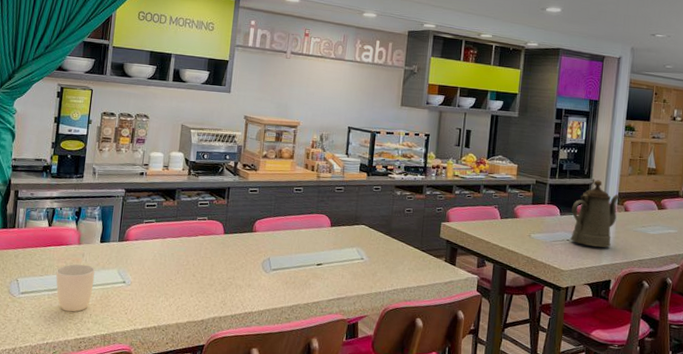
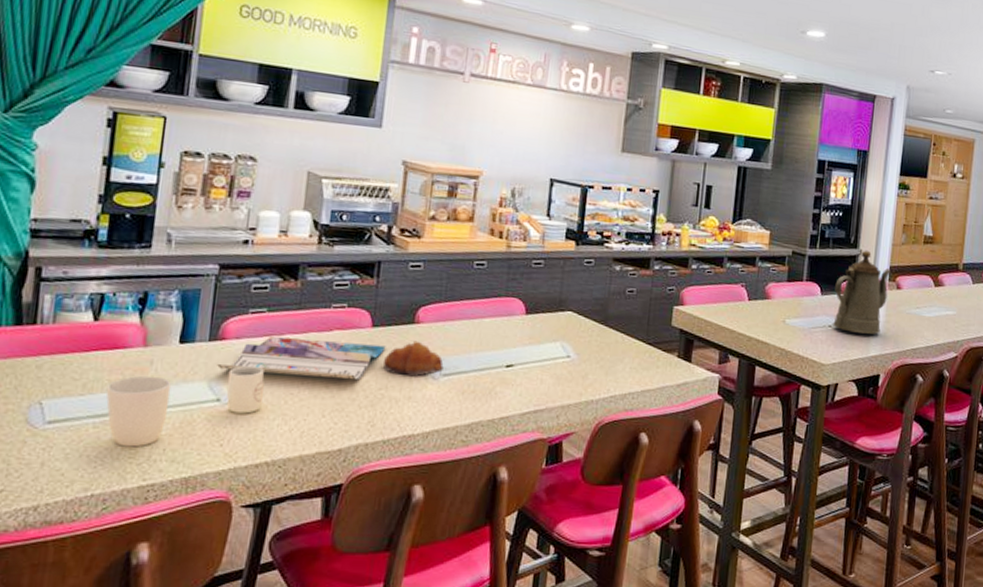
folded map: none [123,239,233,272] -> present [216,337,386,381]
mug: none [129,259,154,293] -> present [226,365,265,414]
croissant: none [231,244,273,270] -> present [382,340,444,376]

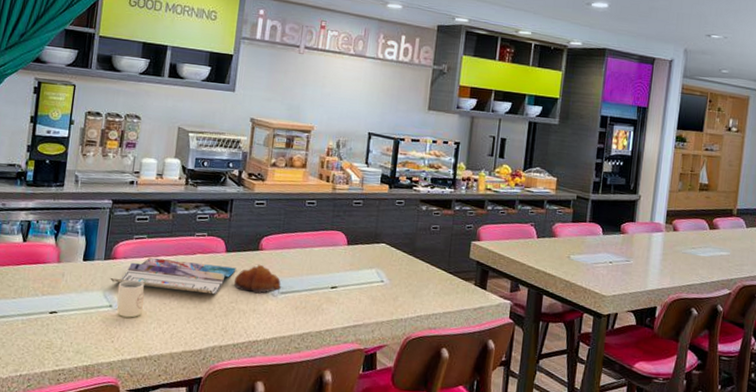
cup: present [106,375,172,447] -> none [31,285,77,340]
coffee pot: present [833,250,892,334] -> none [613,195,669,271]

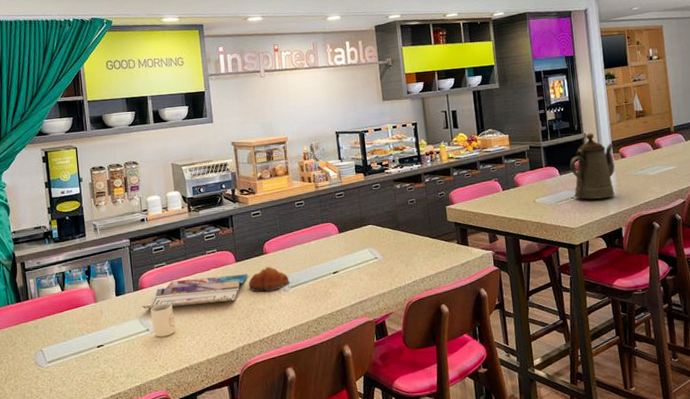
coffee pot: none [613,195,669,271] -> present [569,133,615,200]

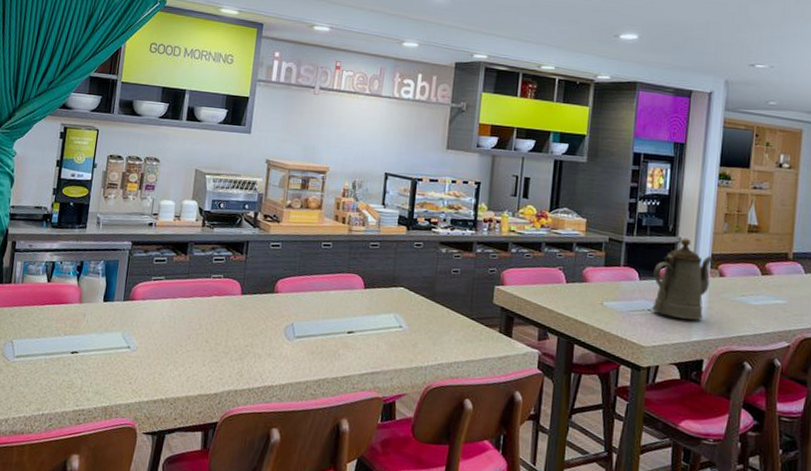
folded map: present [141,274,248,309] -> none [128,299,252,338]
mug: present [150,303,176,337] -> none [134,321,162,360]
croissant: present [248,266,290,292] -> none [249,307,297,337]

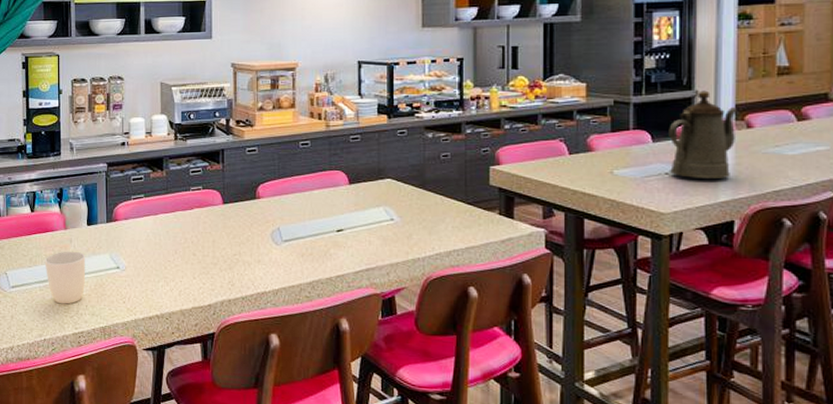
cup: none [54,325,98,380] -> present [44,251,86,304]

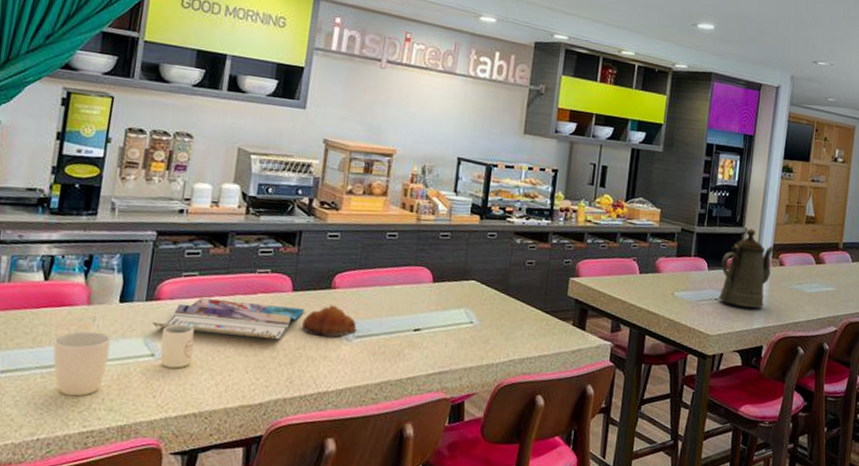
folded map: none [113,217,236,248] -> present [151,298,305,340]
mug: none [123,240,150,278] -> present [160,324,195,369]
croissant: none [234,213,284,242] -> present [301,304,357,337]

